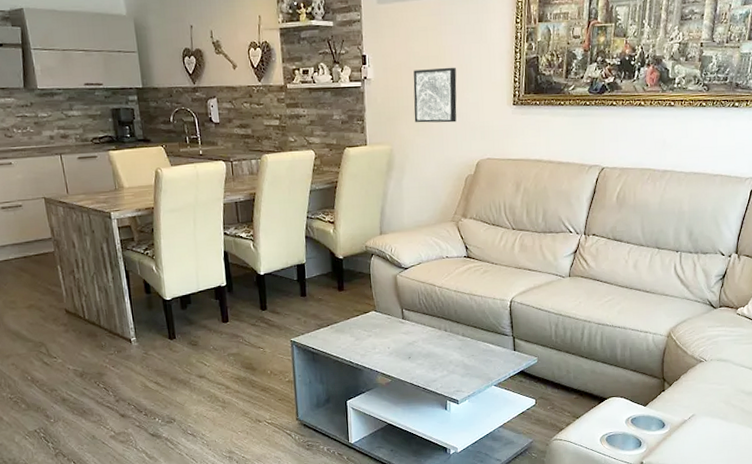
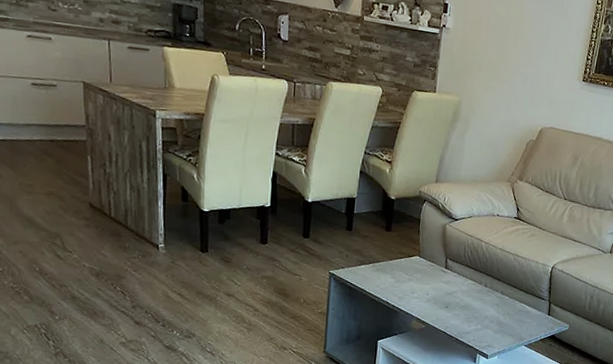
wall art: present [413,67,457,123] -> none [486,28,534,87]

